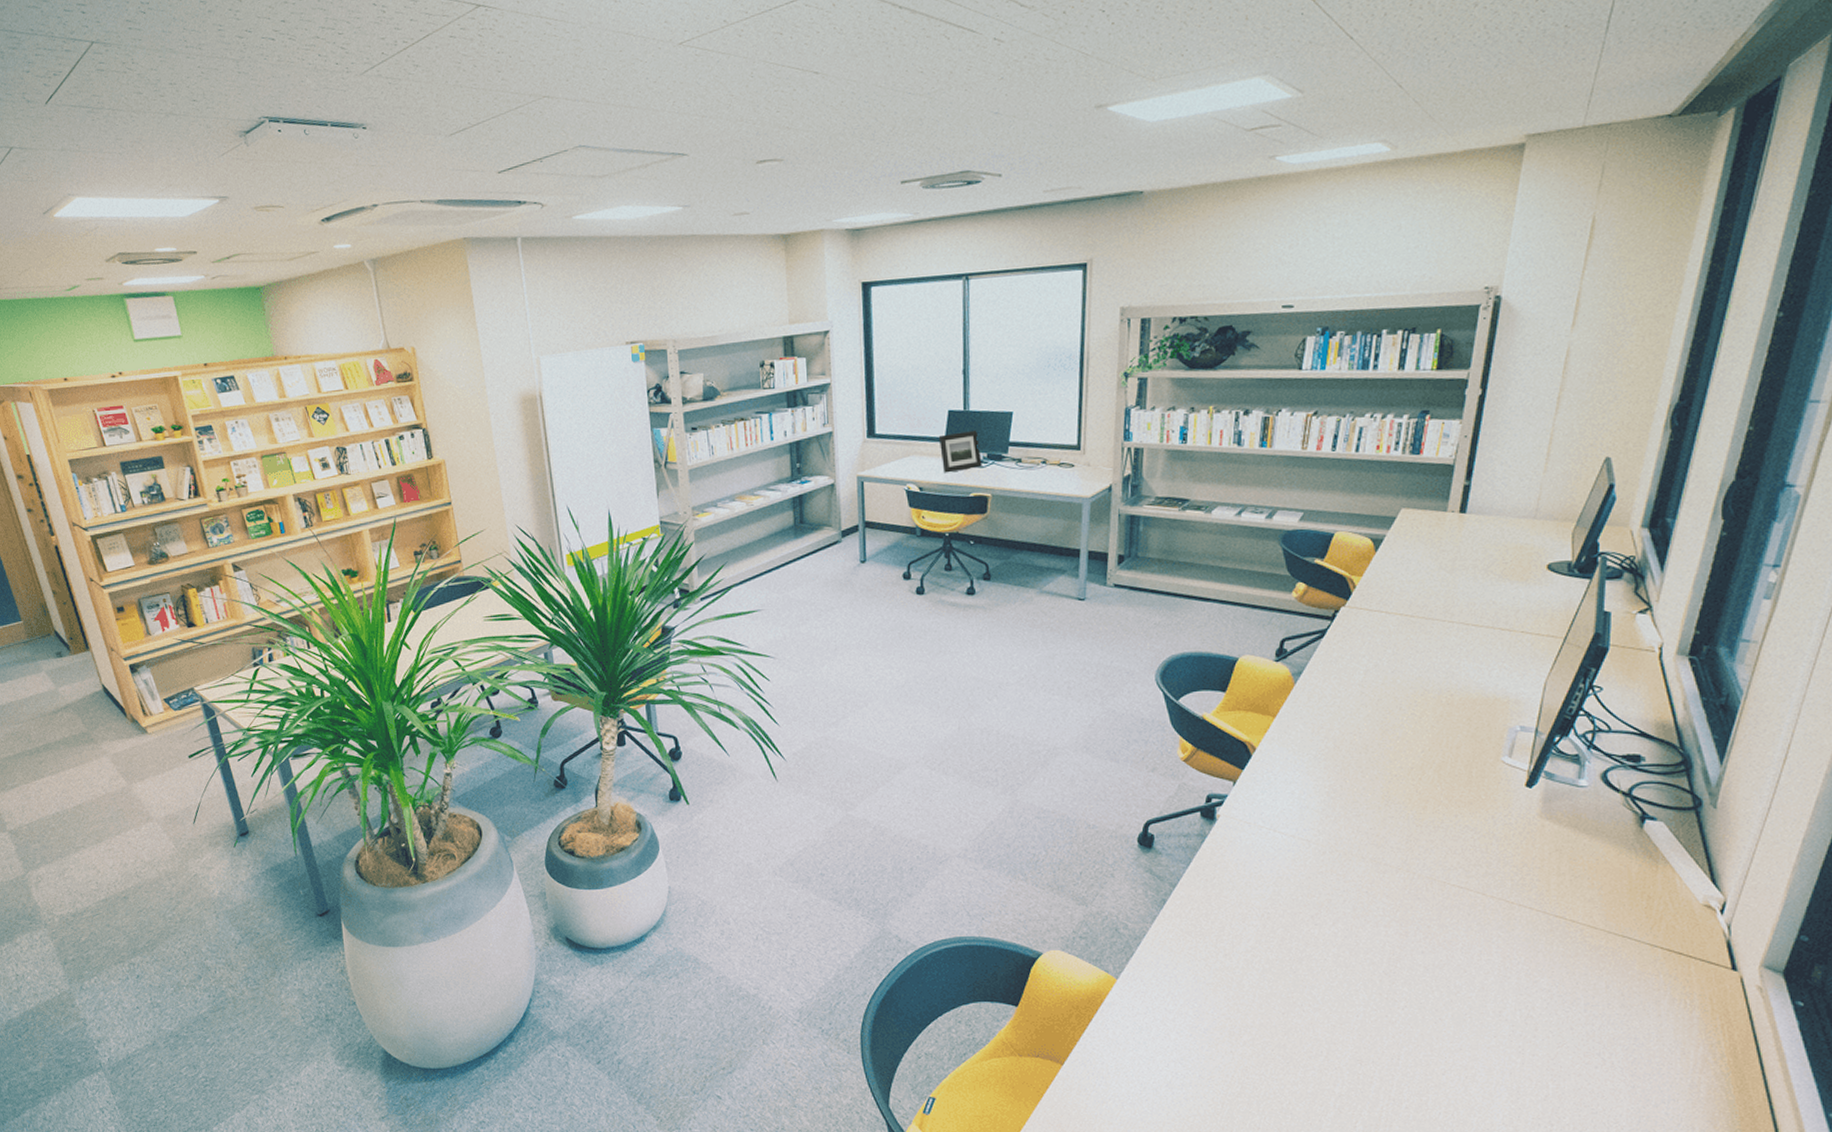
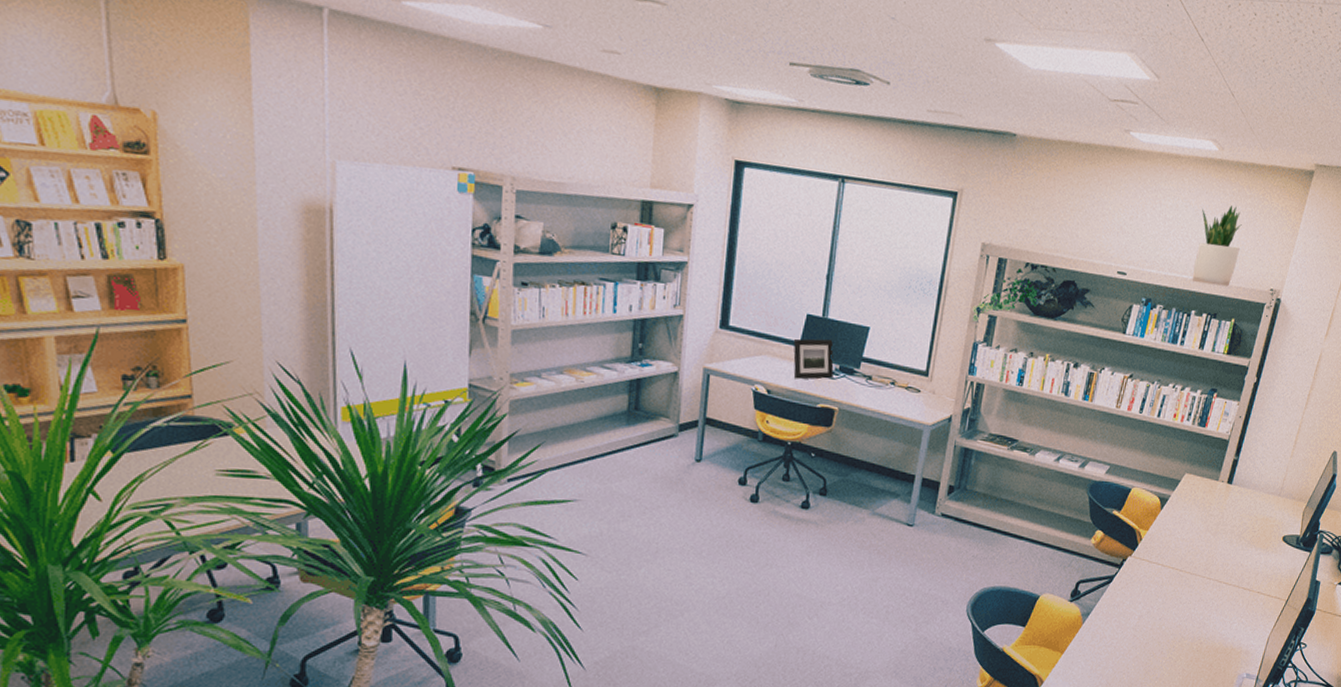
planter: none [1377,205,1436,299] -> present [1192,205,1242,287]

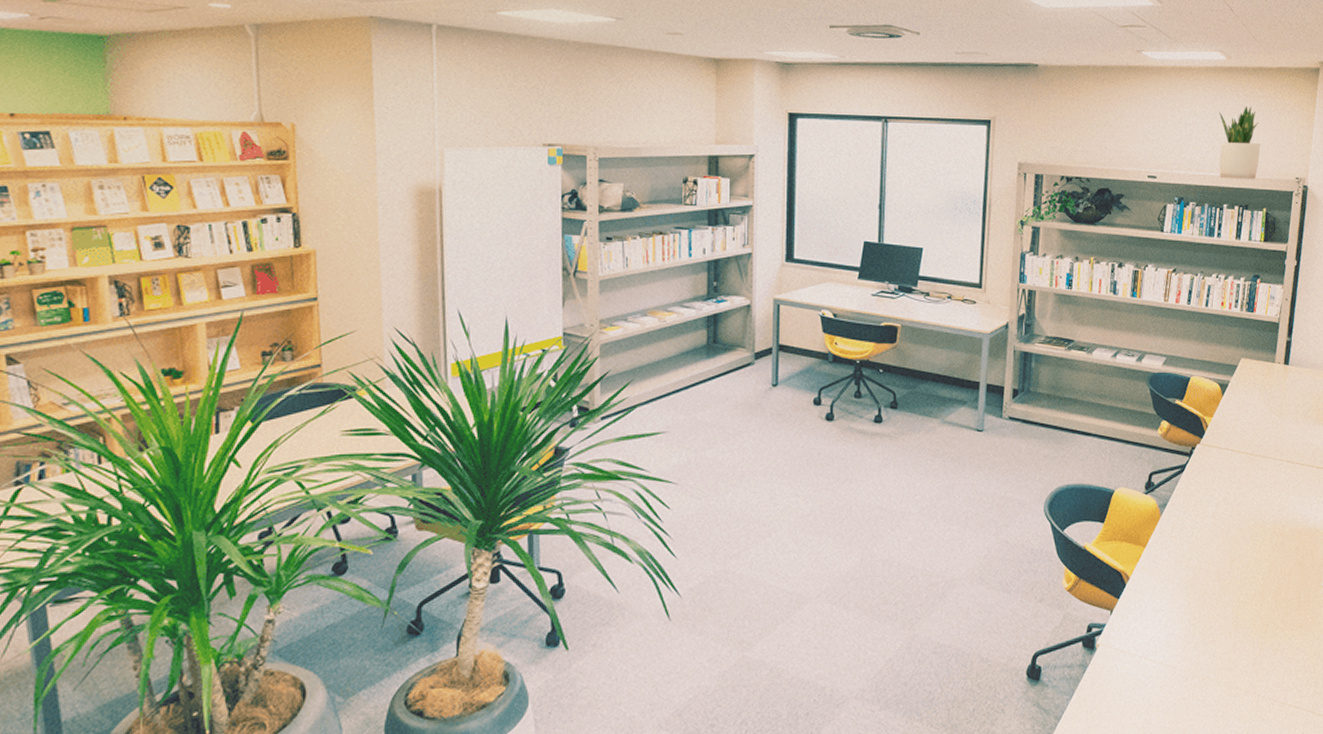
picture frame: present [793,338,834,380] -> none [853,262,893,302]

